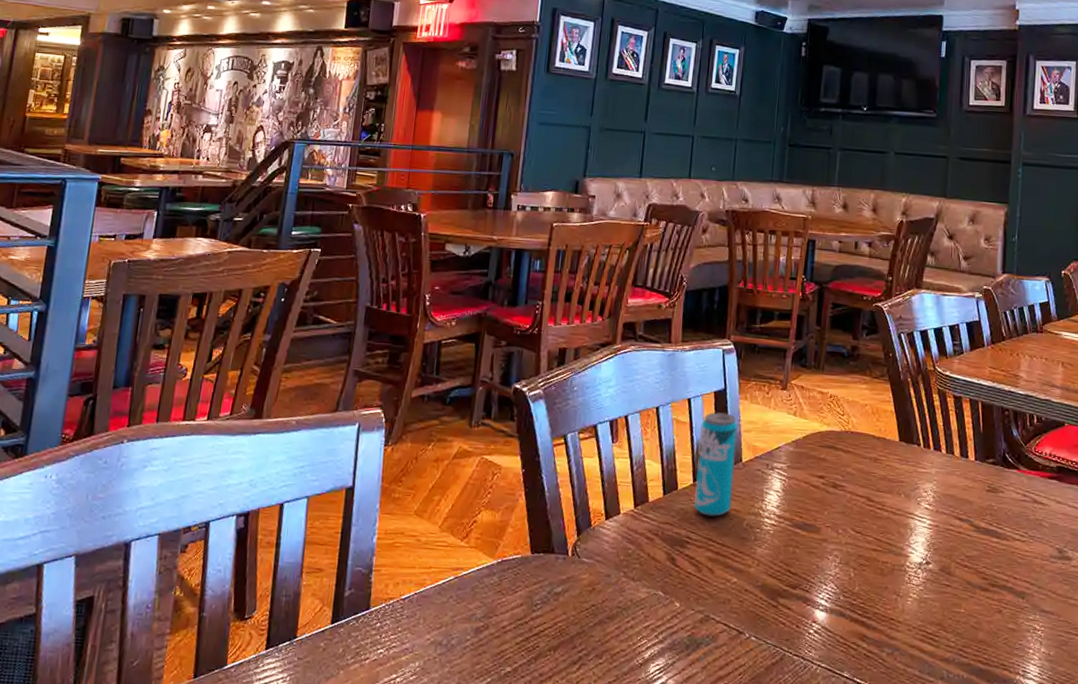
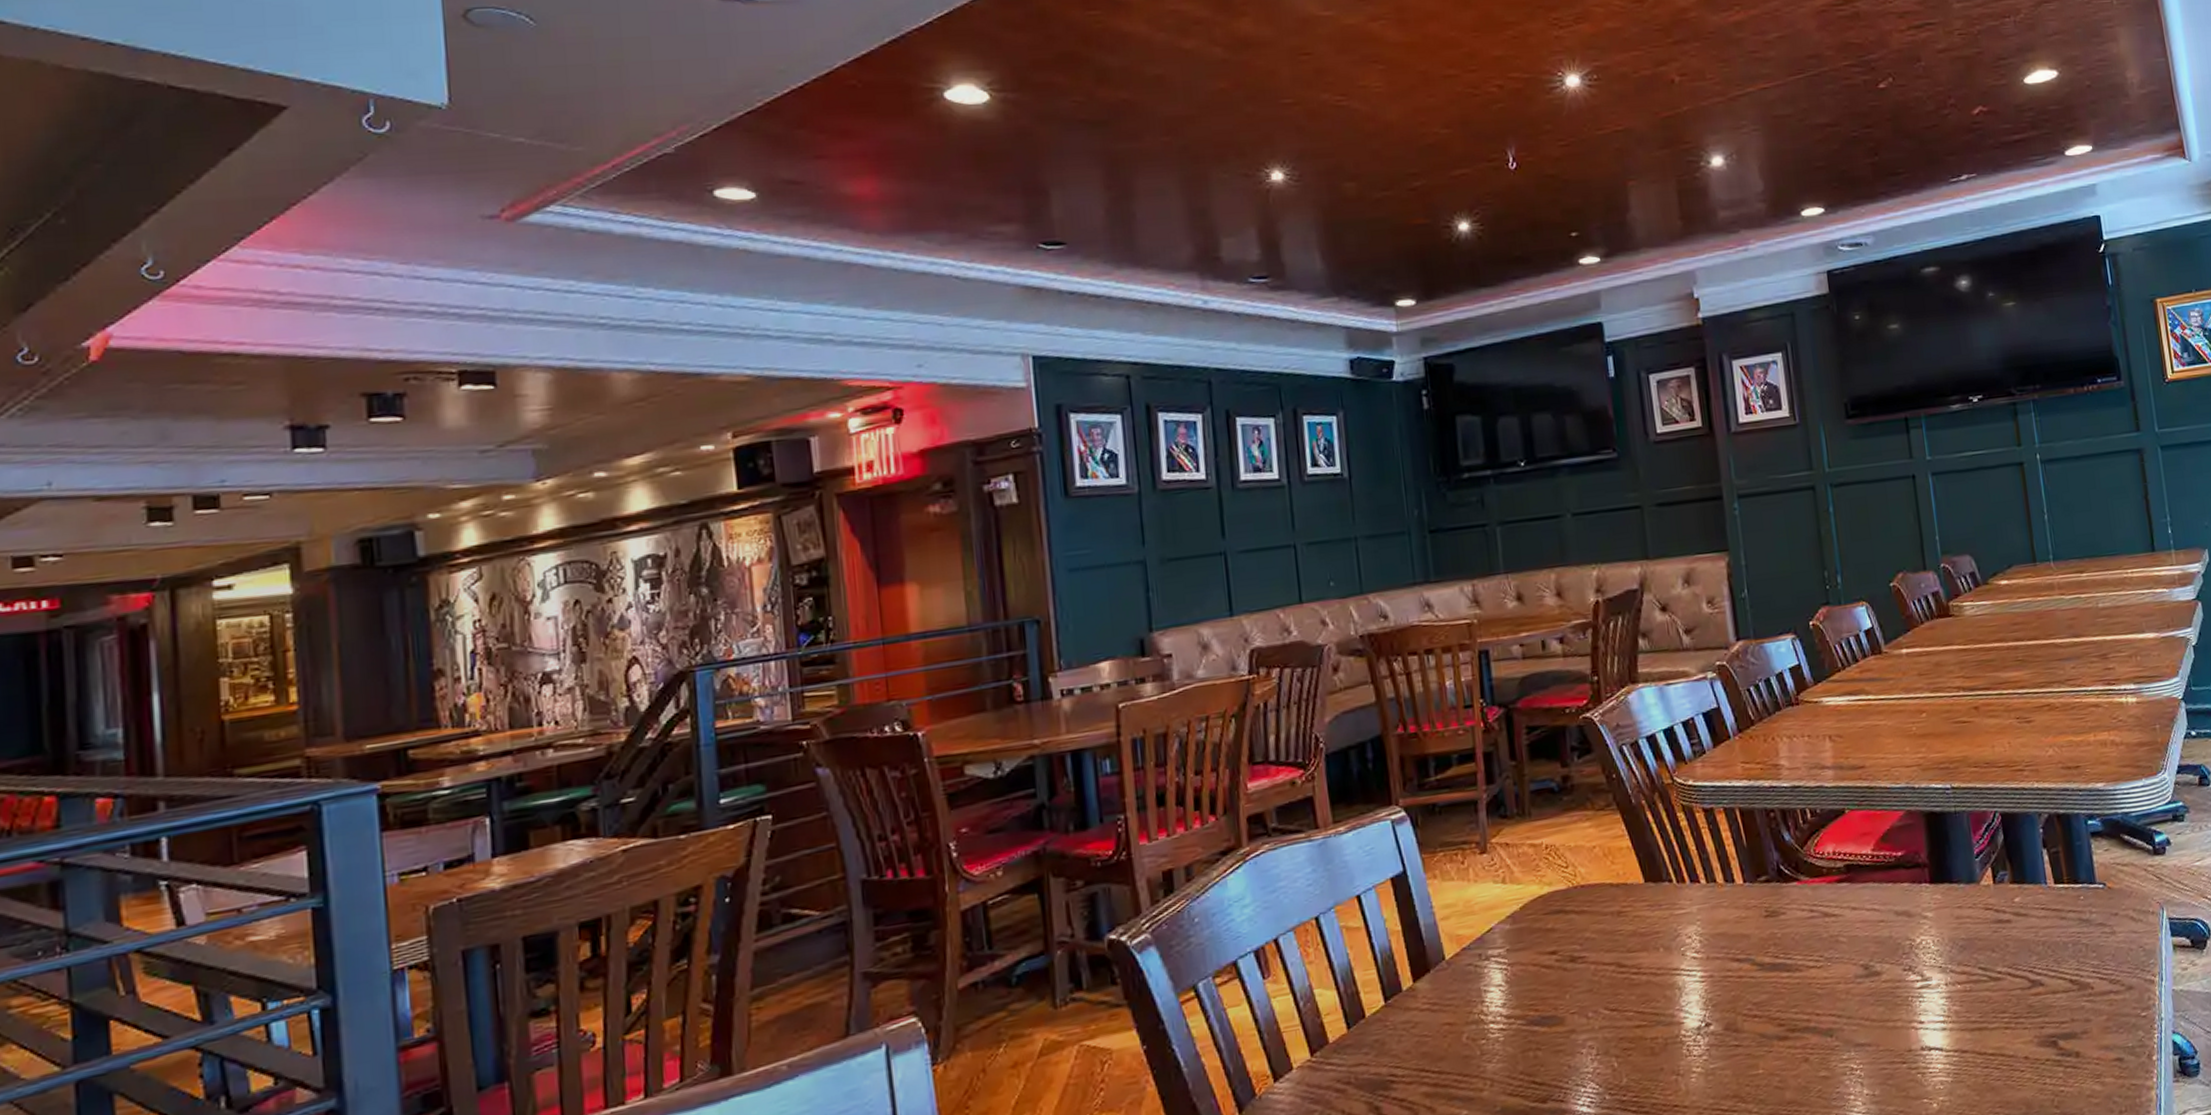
beverage can: present [694,411,738,517] -> none [1381,901,1443,1042]

